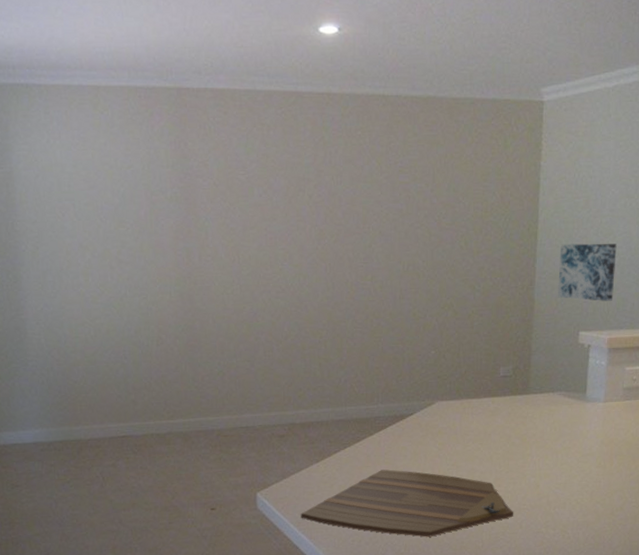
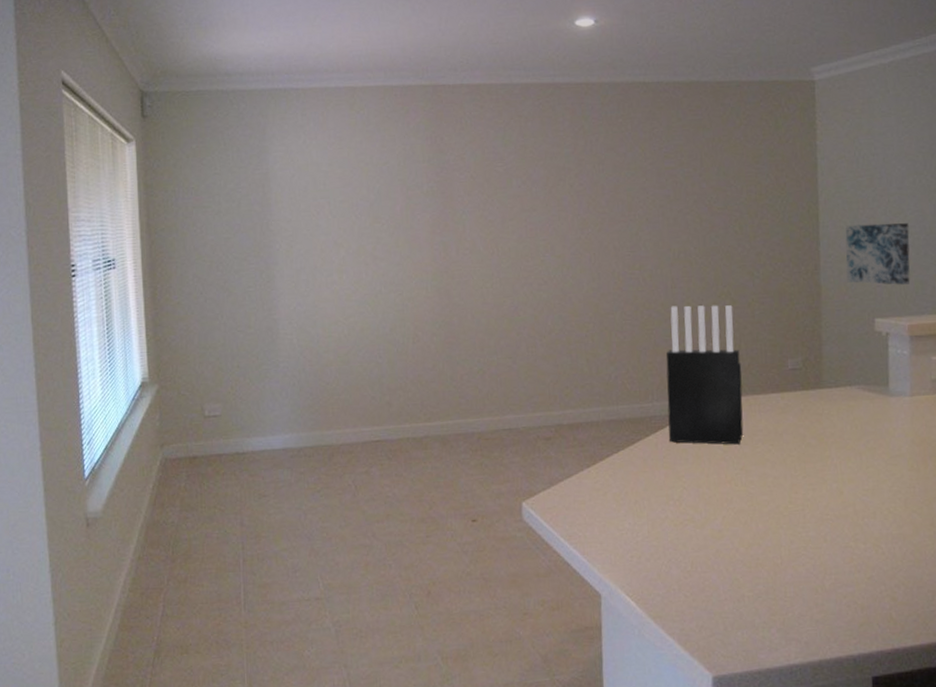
cutting board: present [301,469,514,537] -> none [571,475,816,553]
knife block: none [390,315,459,443] -> present [665,305,744,445]

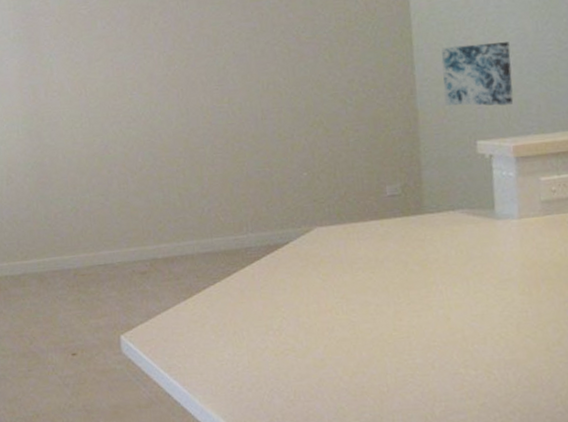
knife block: present [665,305,744,445] -> none [259,134,343,274]

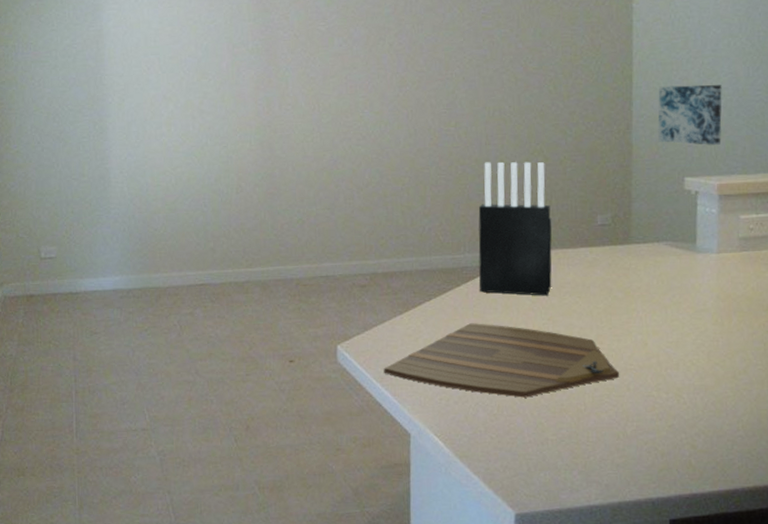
cutting board: none [171,305,423,382] -> present [384,323,620,398]
knife block: none [259,134,343,274] -> present [478,161,552,296]

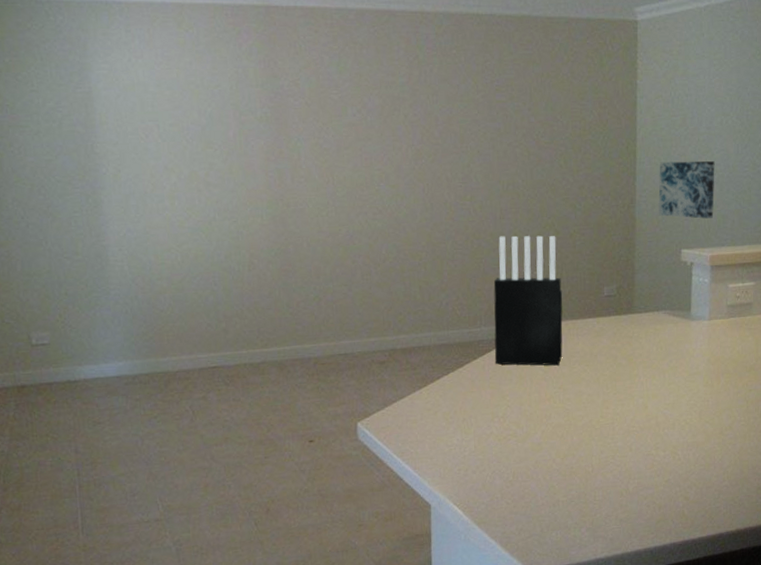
cutting board: present [384,323,620,398] -> none [404,394,624,464]

